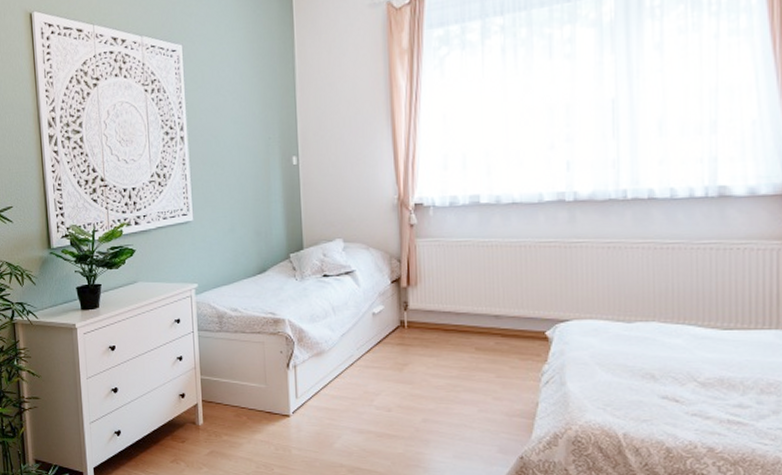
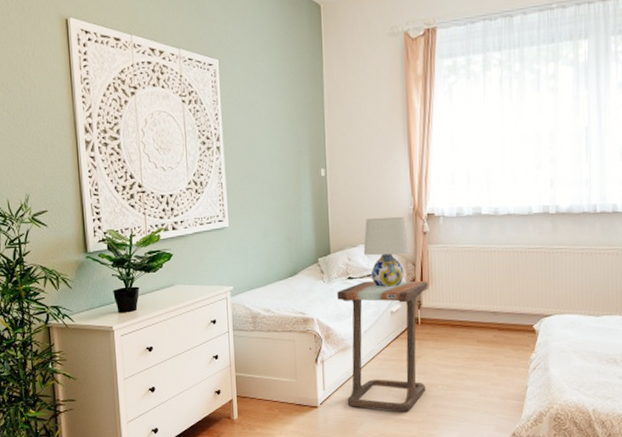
side table: none [311,278,438,425] -> present [337,280,446,412]
table lamp: none [340,207,394,286] -> present [363,216,410,287]

